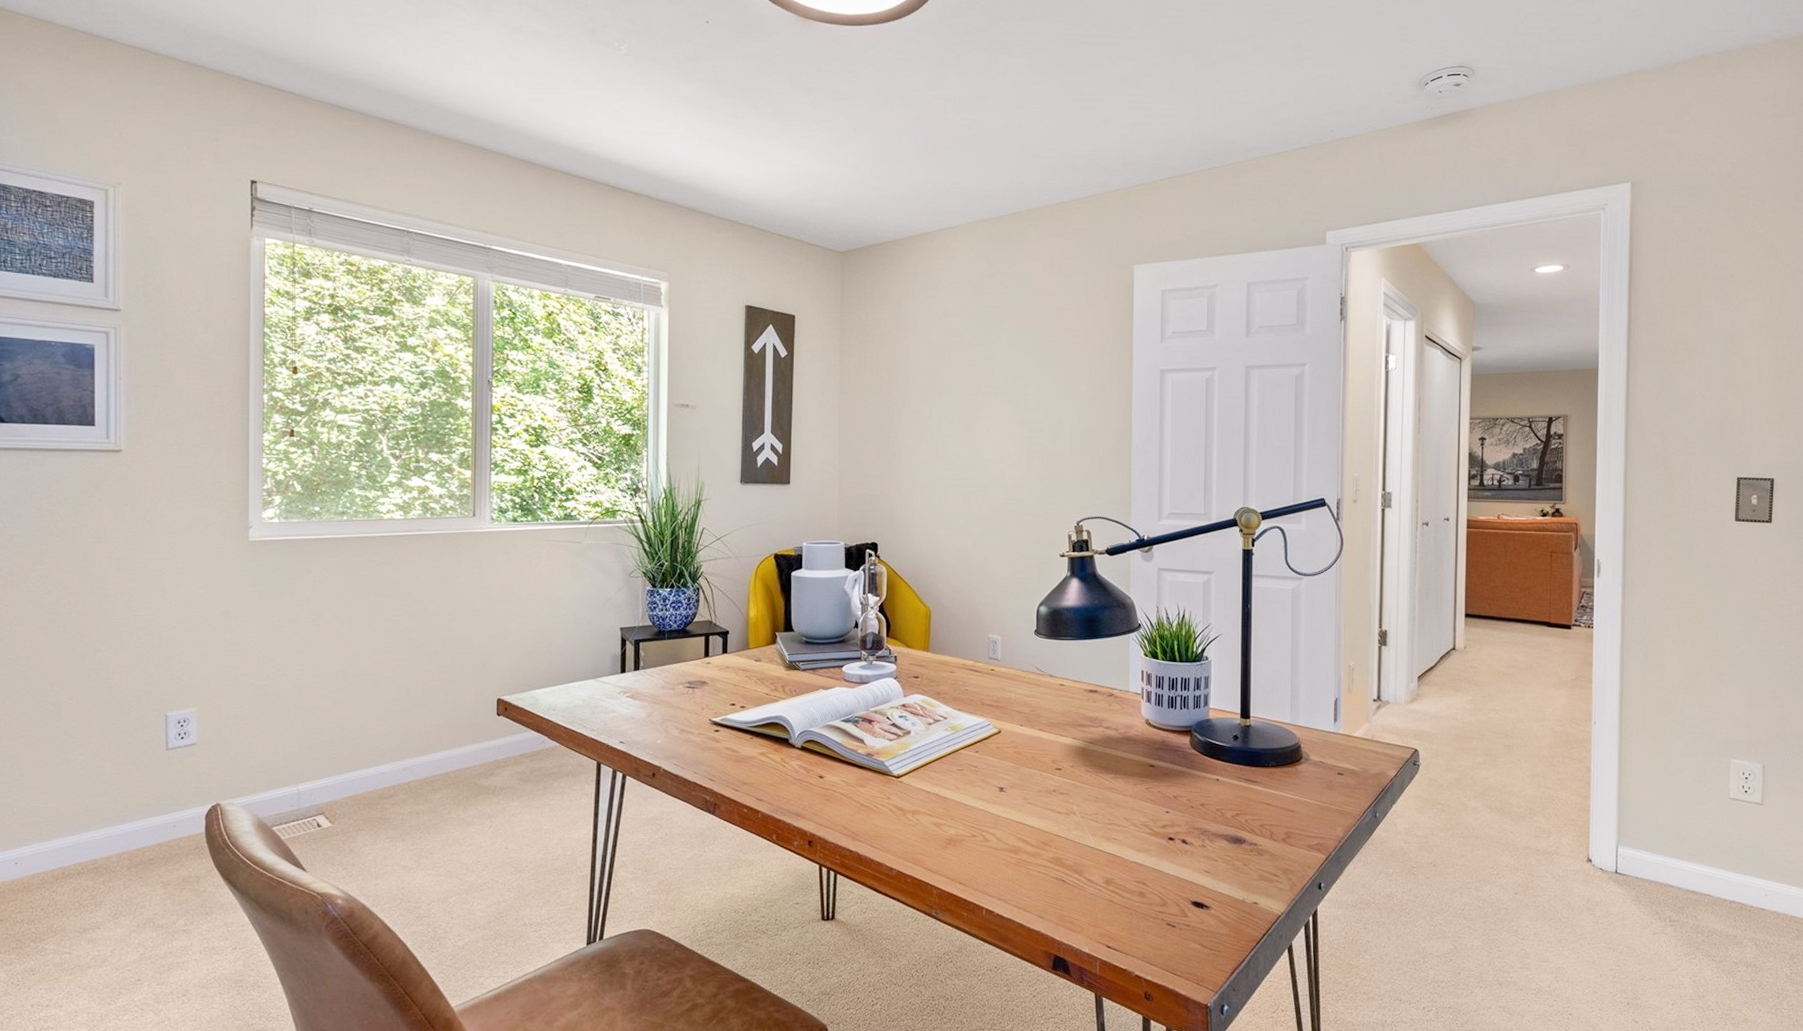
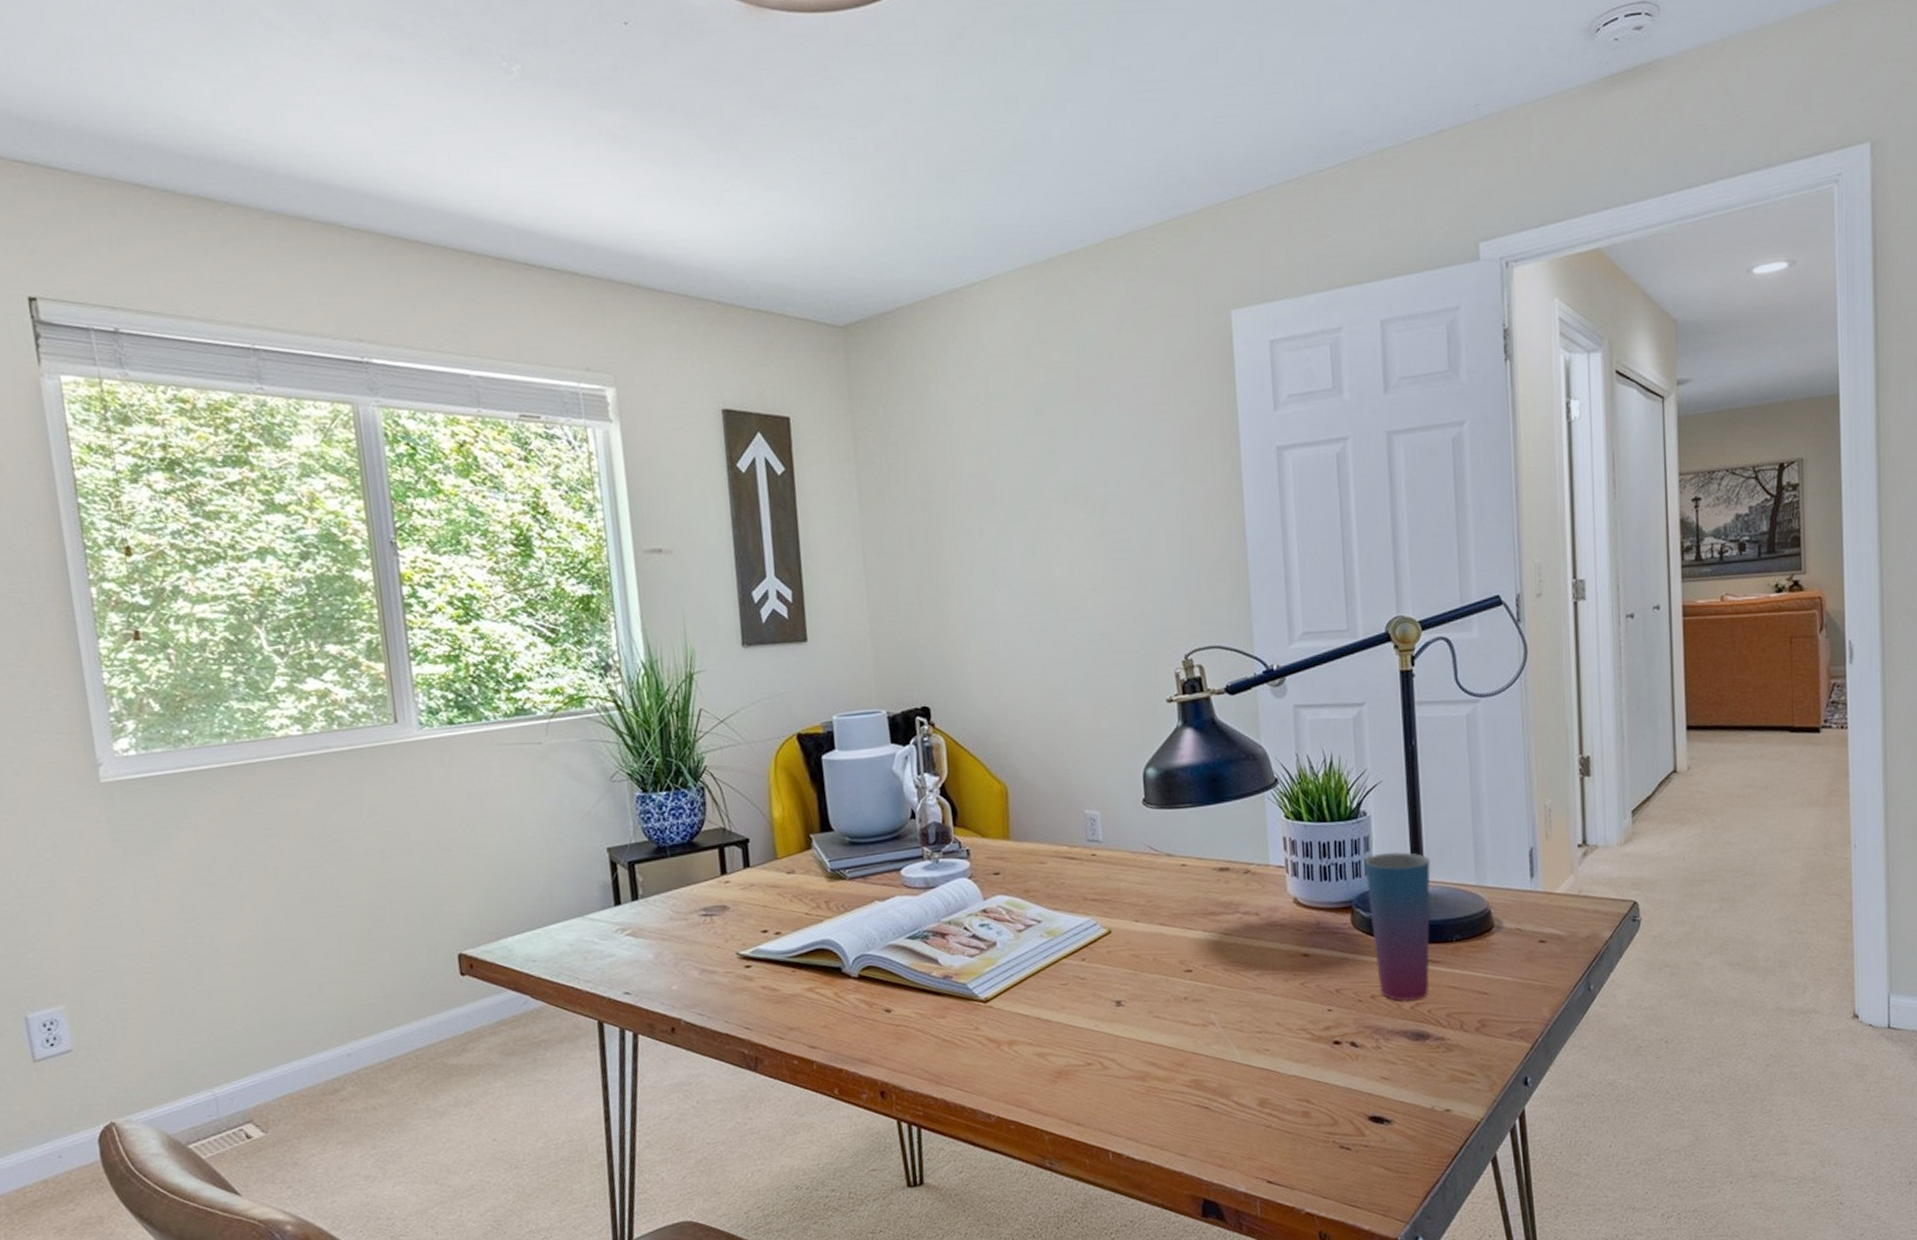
cup: none [1203,690,1256,812] -> present [1364,851,1431,1001]

